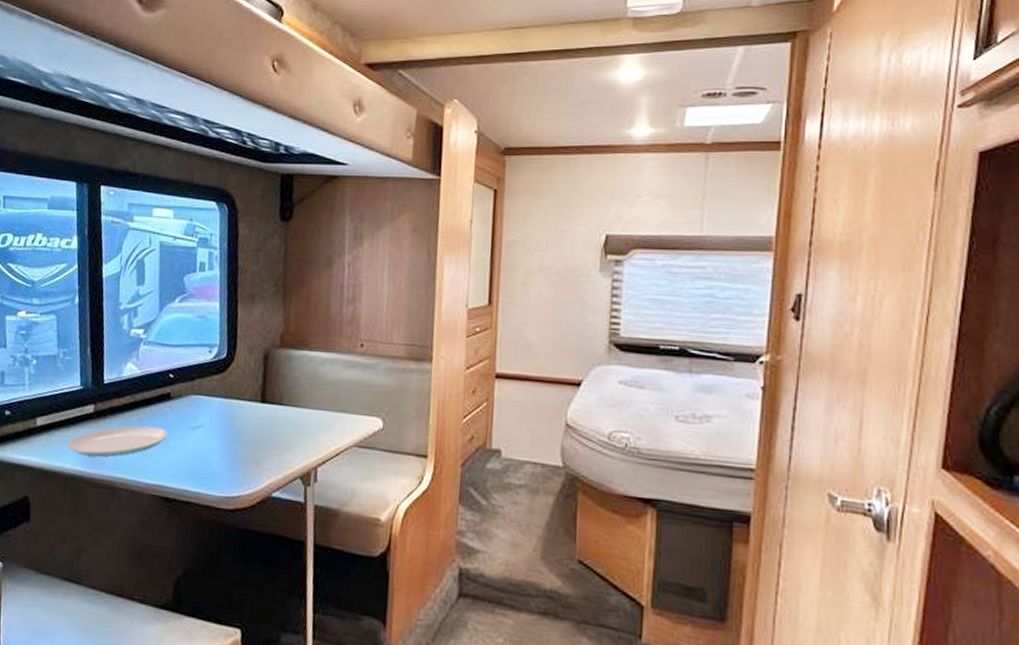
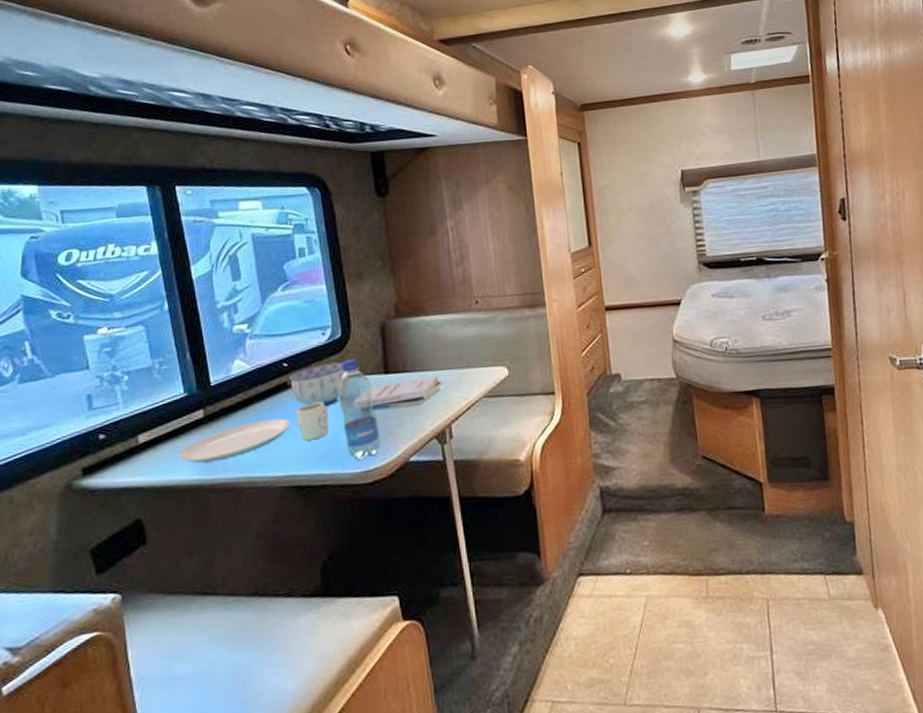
bowl: none [172,382,225,424] -> present [288,362,345,406]
mug: none [174,418,204,456] -> present [296,402,329,441]
bottle: none [214,381,248,485] -> present [338,358,381,461]
books: none [243,413,316,441] -> present [370,375,443,410]

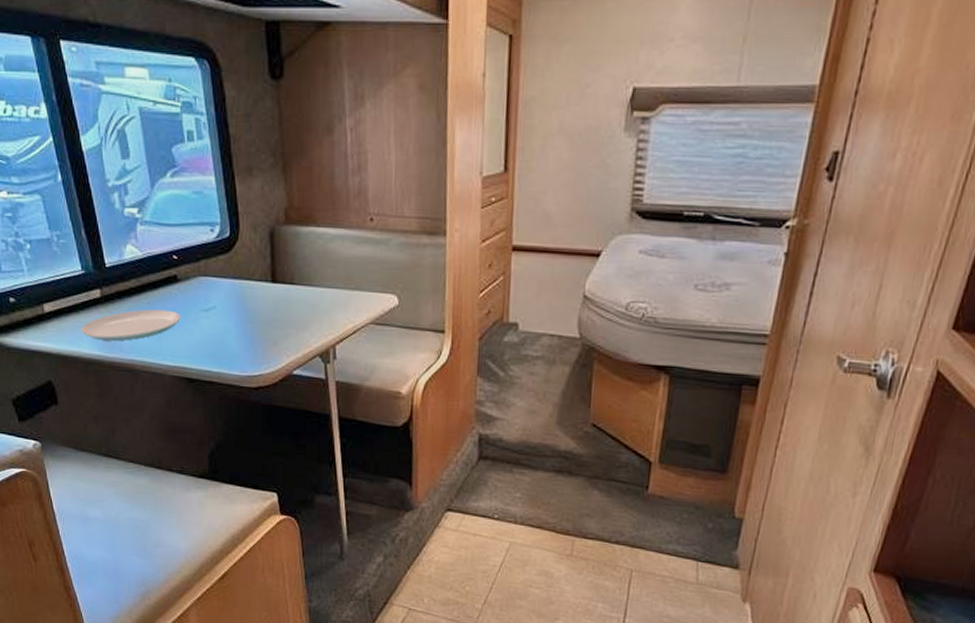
bowl: present [288,362,345,406] -> none [178,262,233,306]
mug: present [296,402,329,441] -> none [186,300,217,337]
bottle: present [338,358,381,461] -> none [226,261,266,365]
books: present [370,375,443,410] -> none [257,293,330,320]

